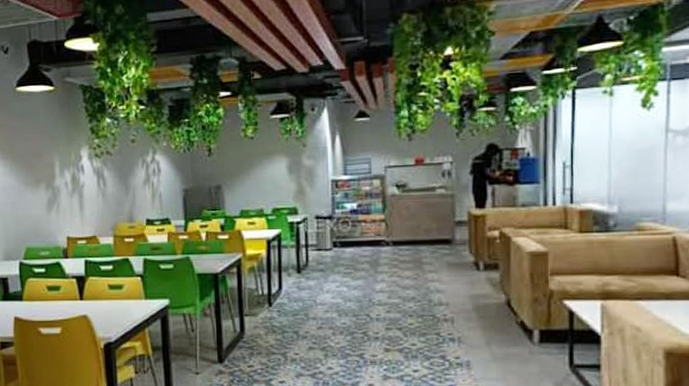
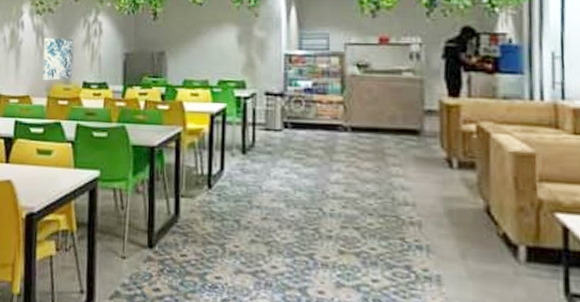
wall art: none [104,179,135,221] -> present [42,38,73,81]

